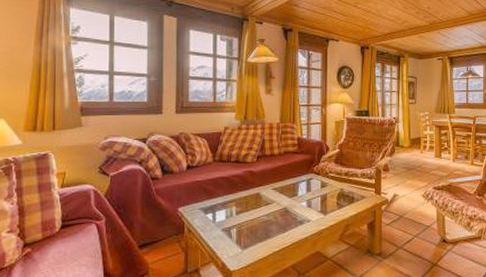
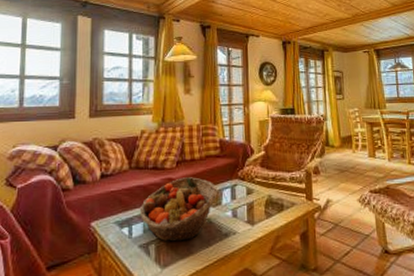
fruit basket: none [222,171,294,227] -> present [139,177,217,242]

